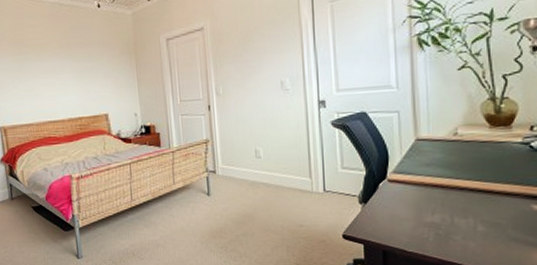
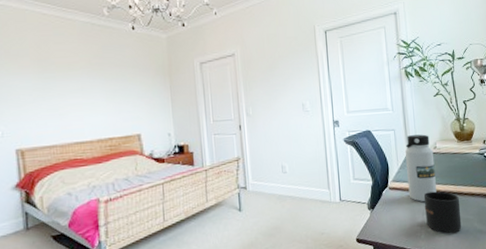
water bottle: none [413,117,454,198] -> present [405,134,437,202]
mug: none [435,187,488,238] -> present [424,191,462,233]

